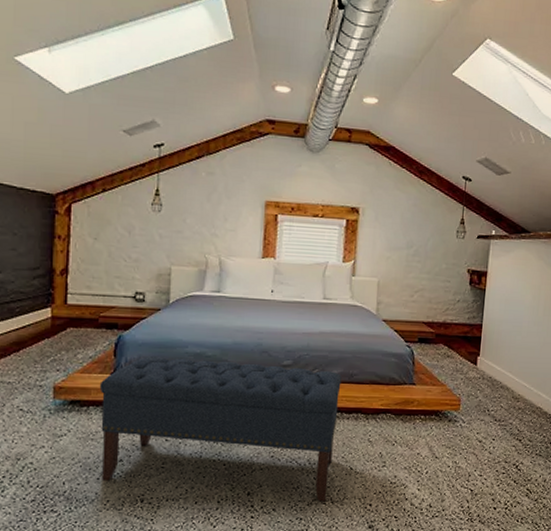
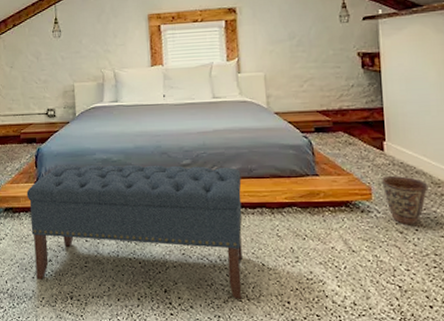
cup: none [470,389,510,435] -> present [381,176,429,225]

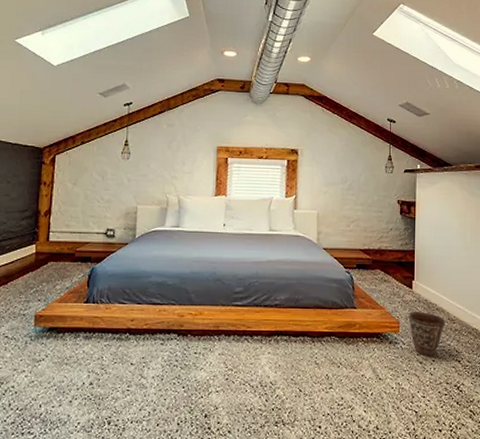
bench: present [26,164,243,299] -> none [74,285,288,424]

